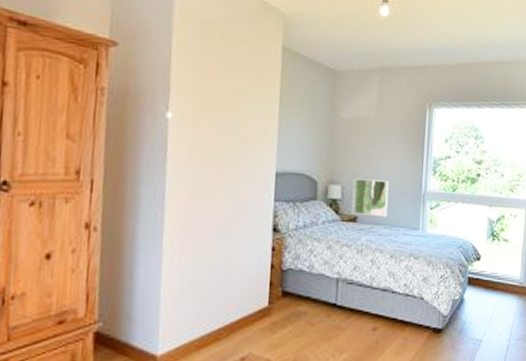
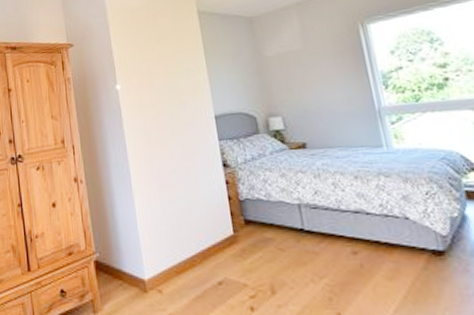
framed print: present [352,178,389,218] -> none [293,104,340,141]

